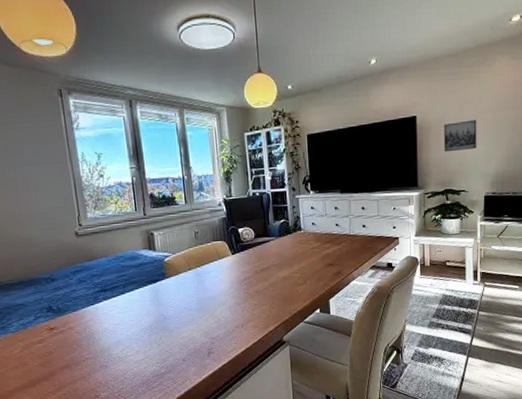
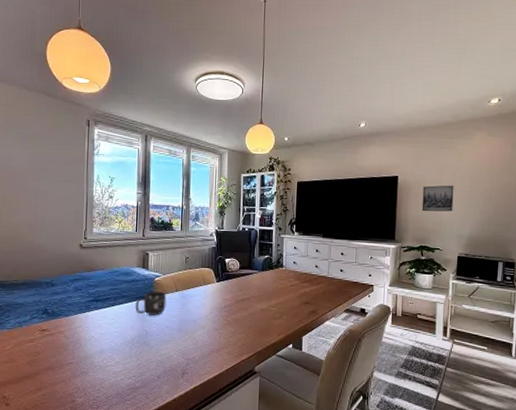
mug: none [147,272,181,299] -> present [135,291,166,315]

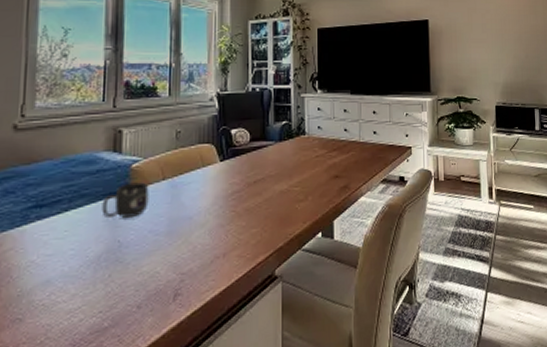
wall art: present [421,185,454,212] -> none [454,28,486,58]

